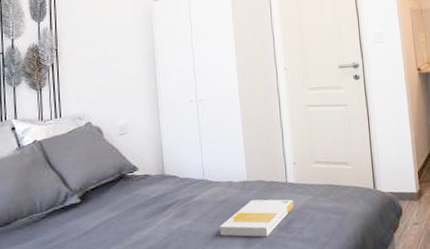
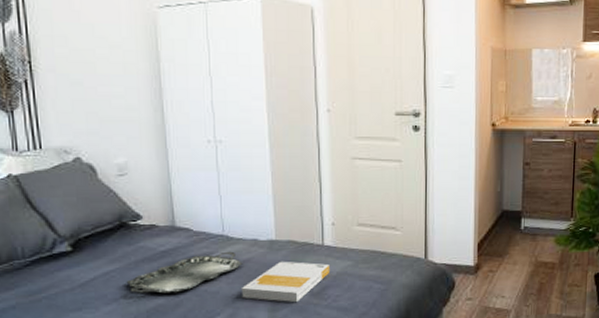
serving tray: none [123,193,220,237] -> present [126,251,243,294]

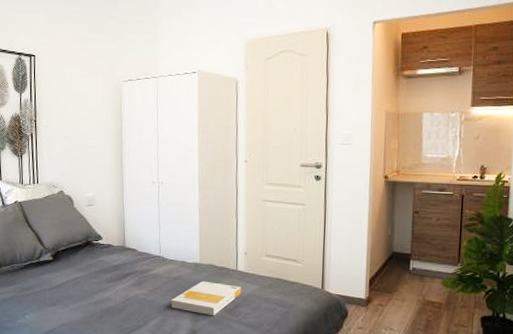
serving tray: present [126,251,243,294] -> none [88,269,174,299]

